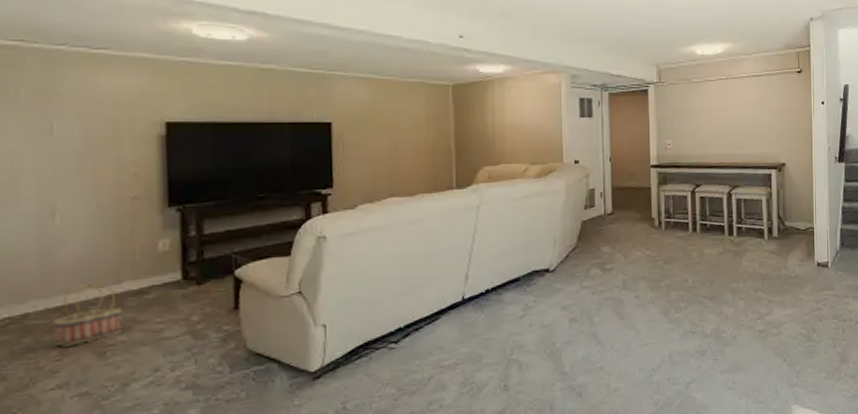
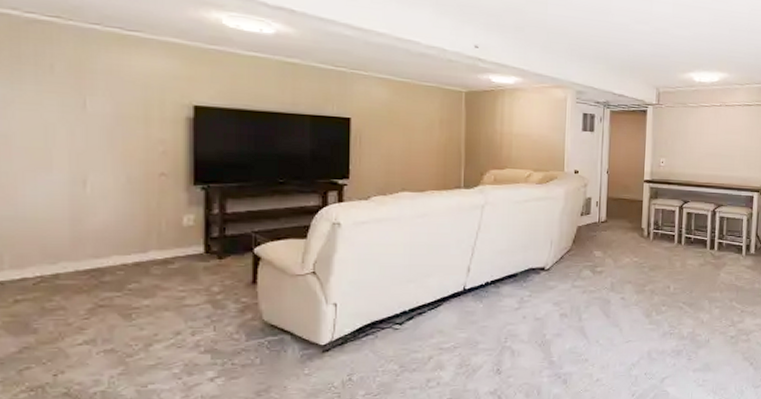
basket: present [52,284,123,347] -> none [81,251,148,306]

